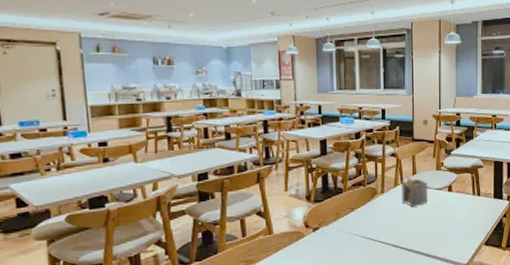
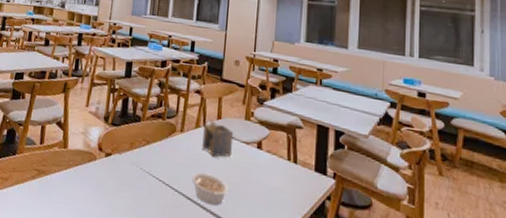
legume: none [395,222,429,246] -> present [191,172,230,206]

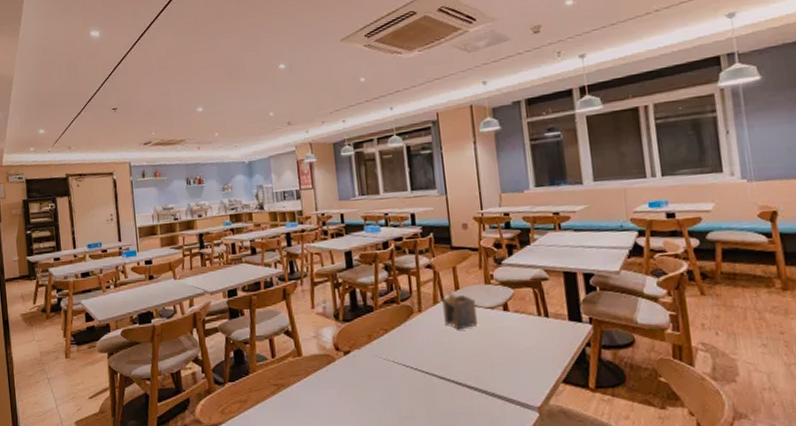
legume: present [191,172,230,206] -> none [439,348,483,379]

